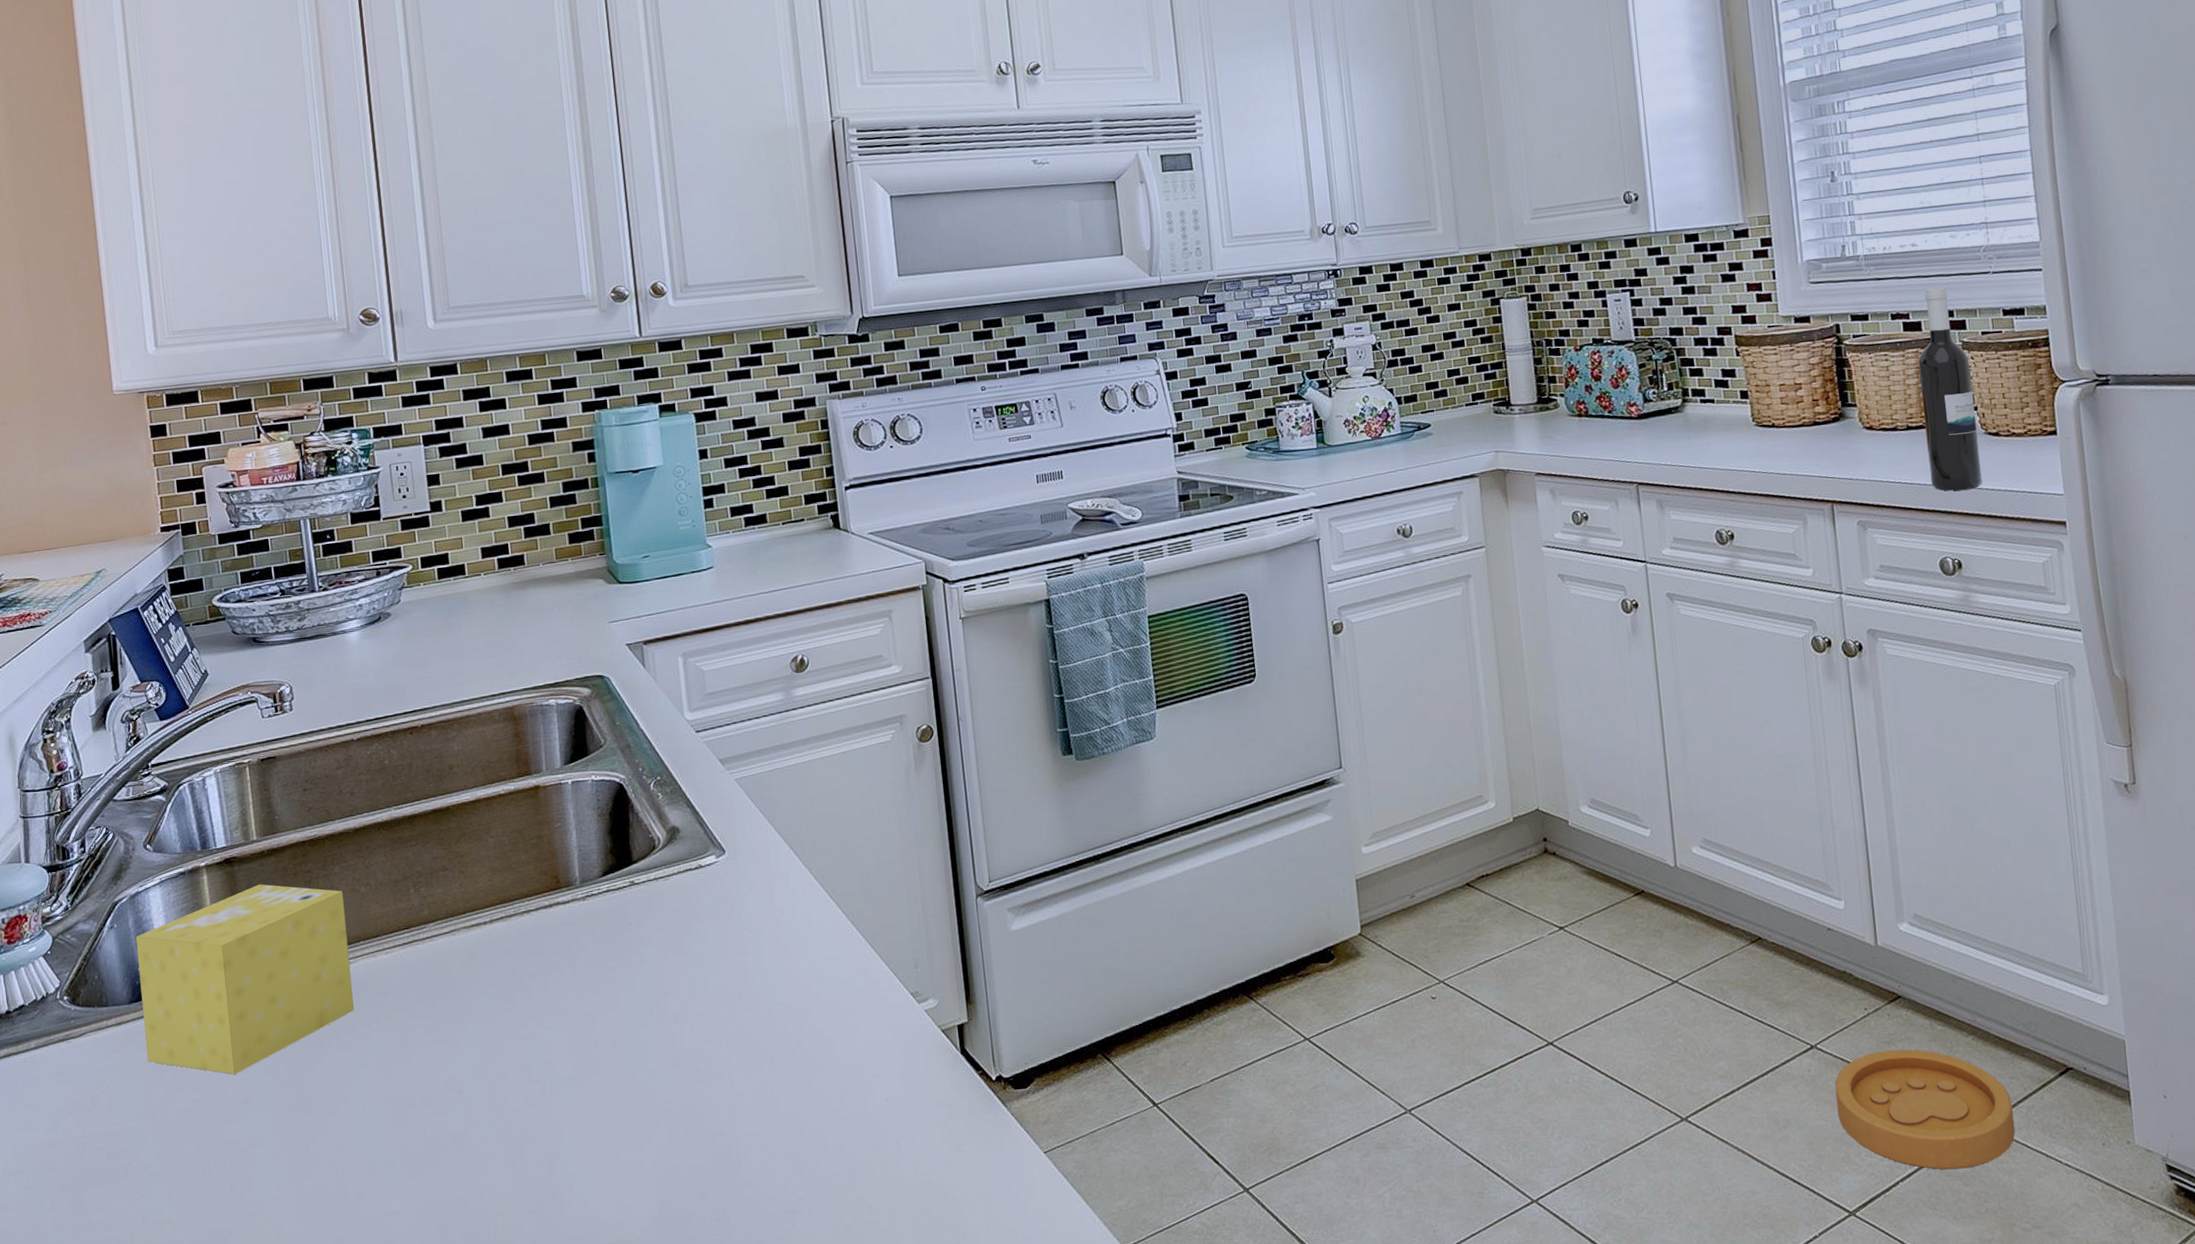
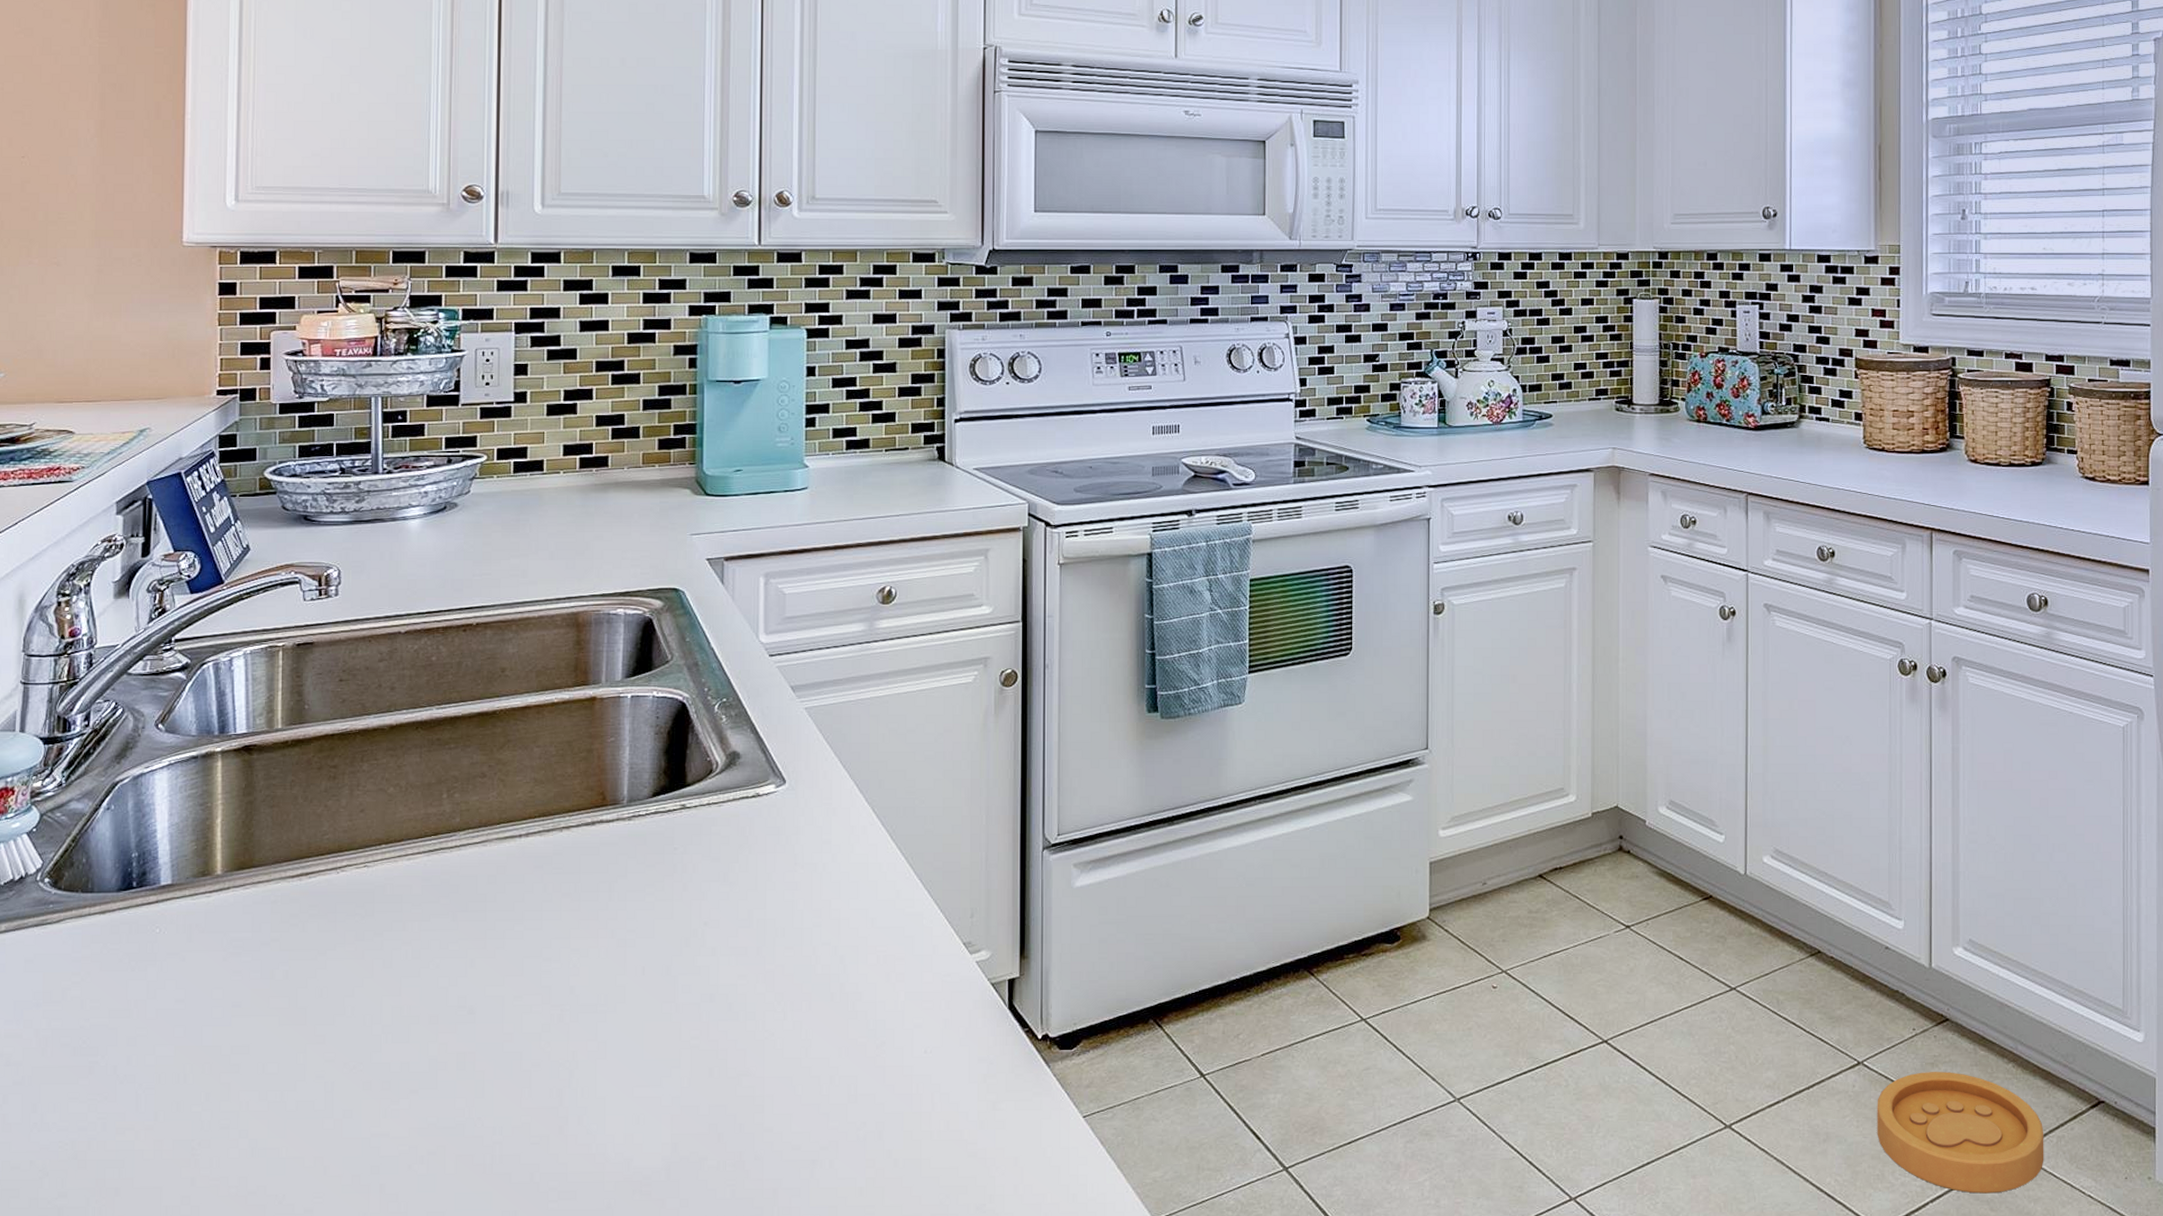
sponge: present [135,884,354,1075] -> none [130,775,369,976]
wine bottle: present [1918,287,1982,491] -> none [2026,332,2075,531]

